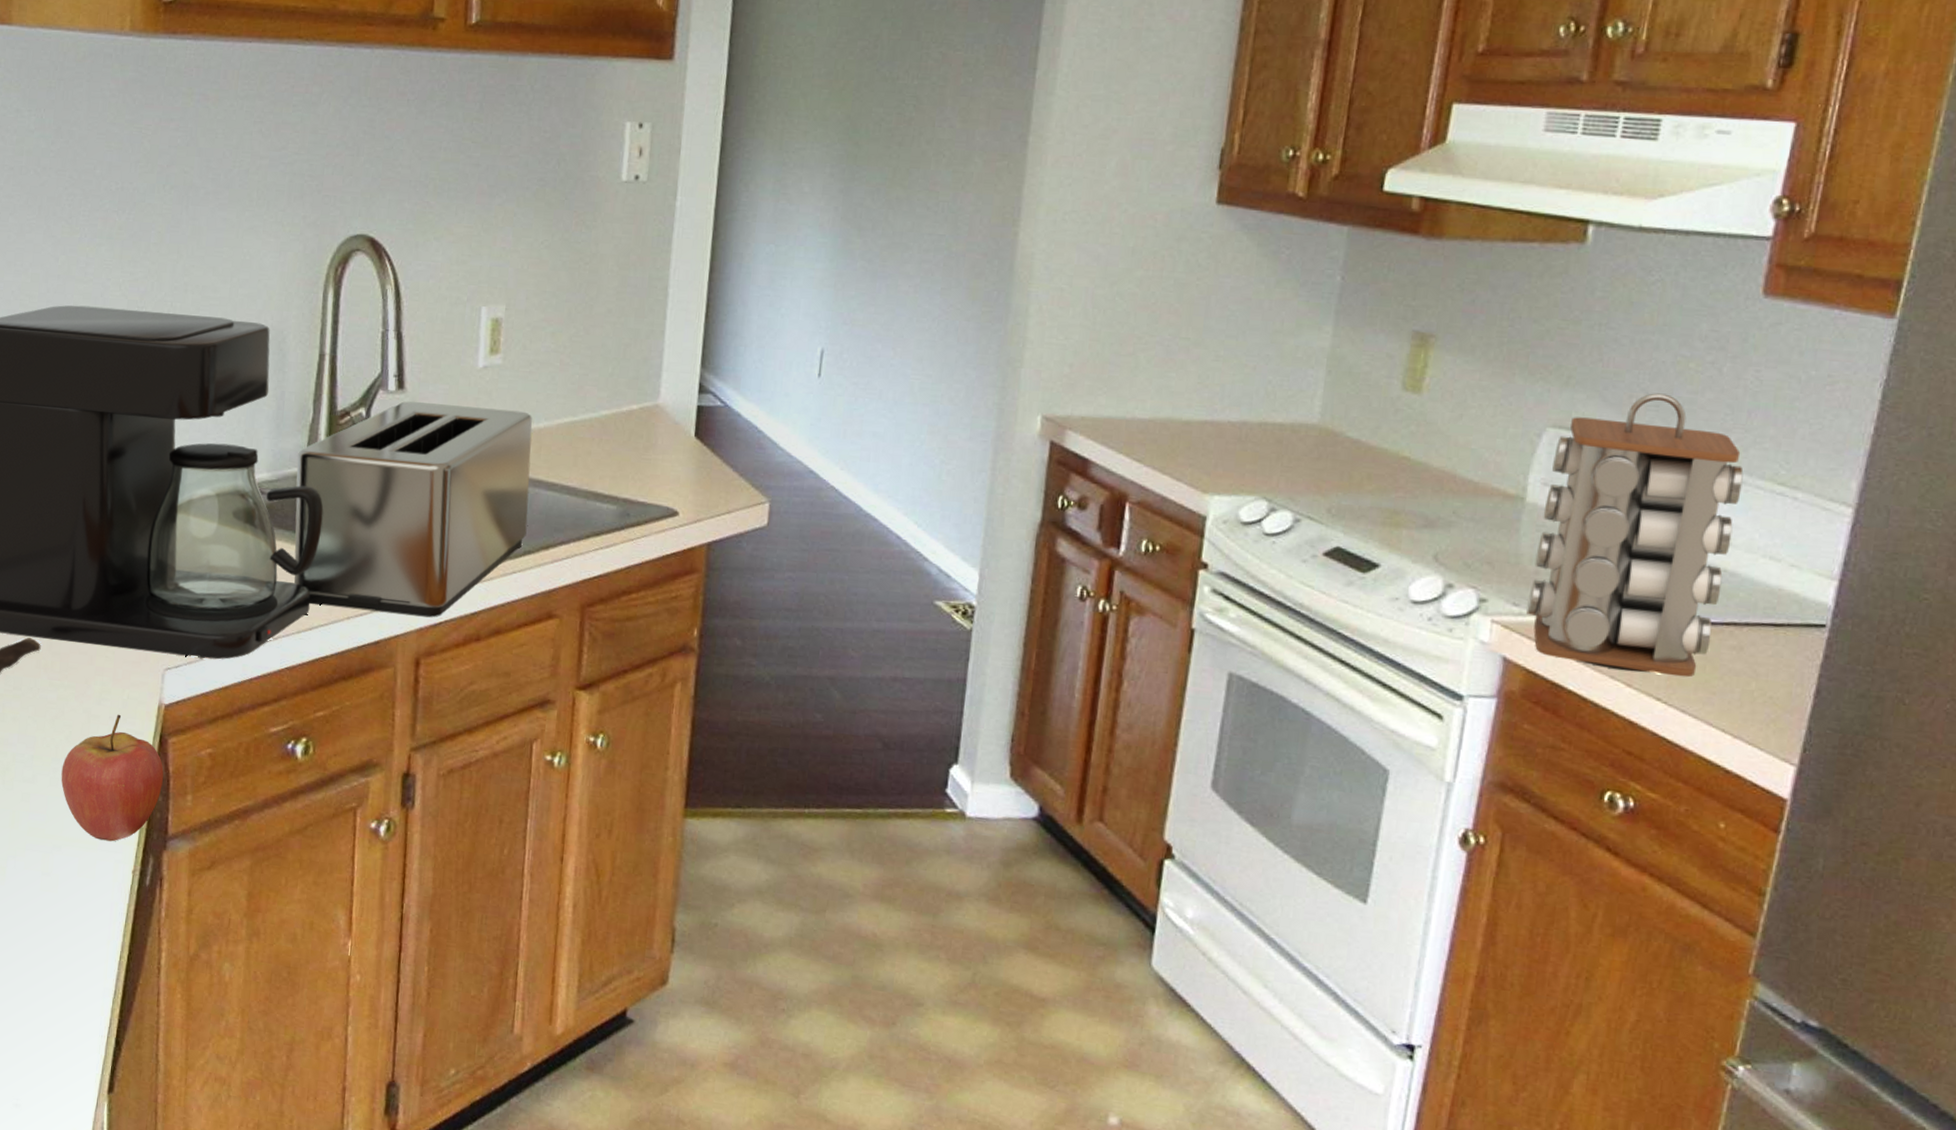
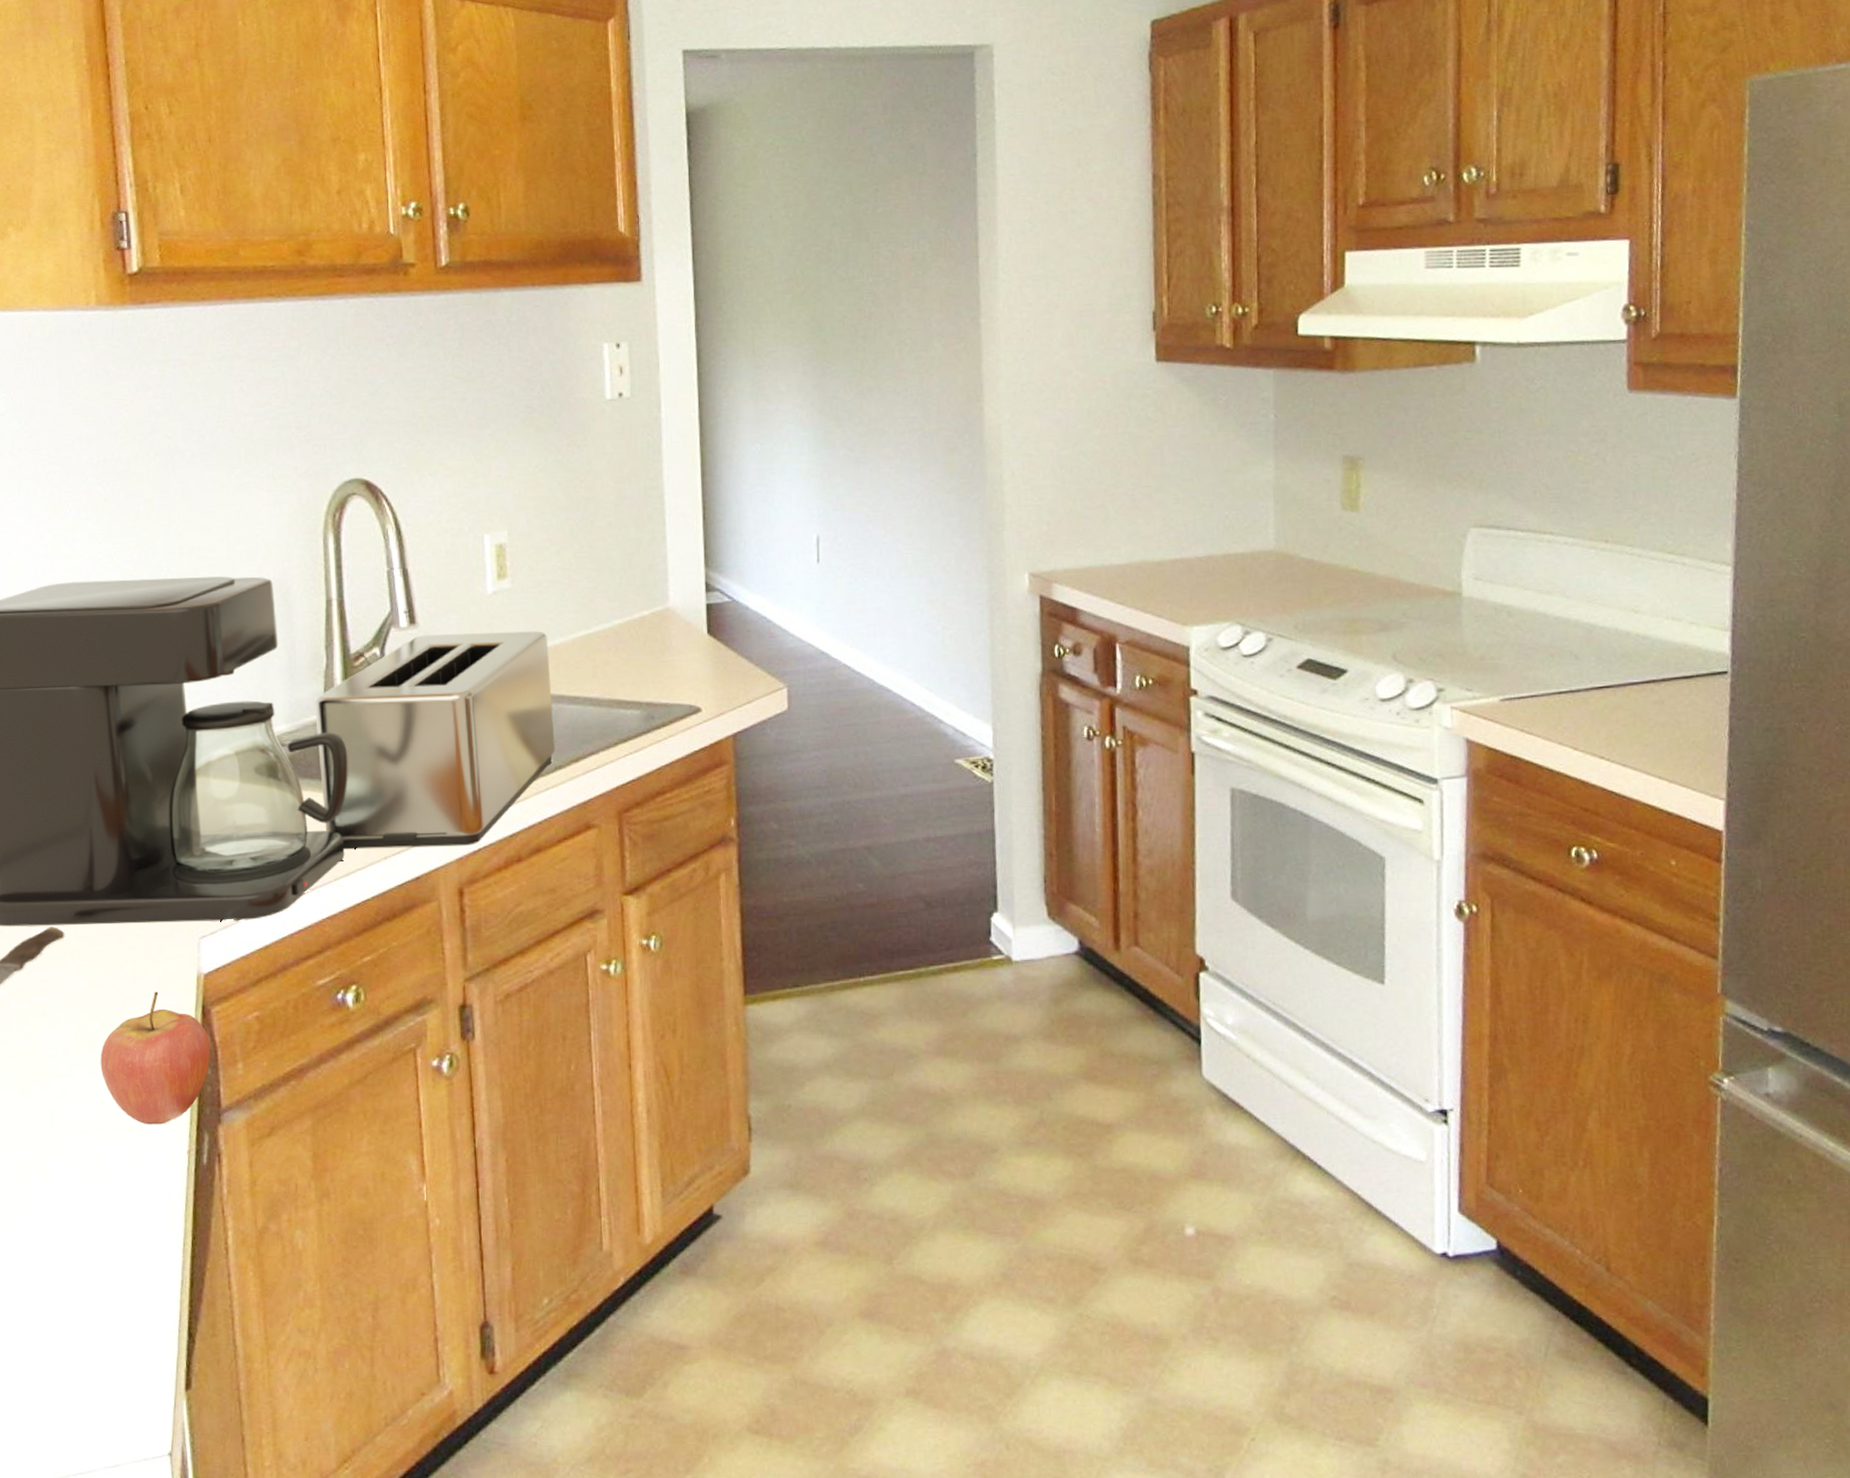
spice rack: present [1526,393,1744,678] -> none [1478,486,1639,737]

